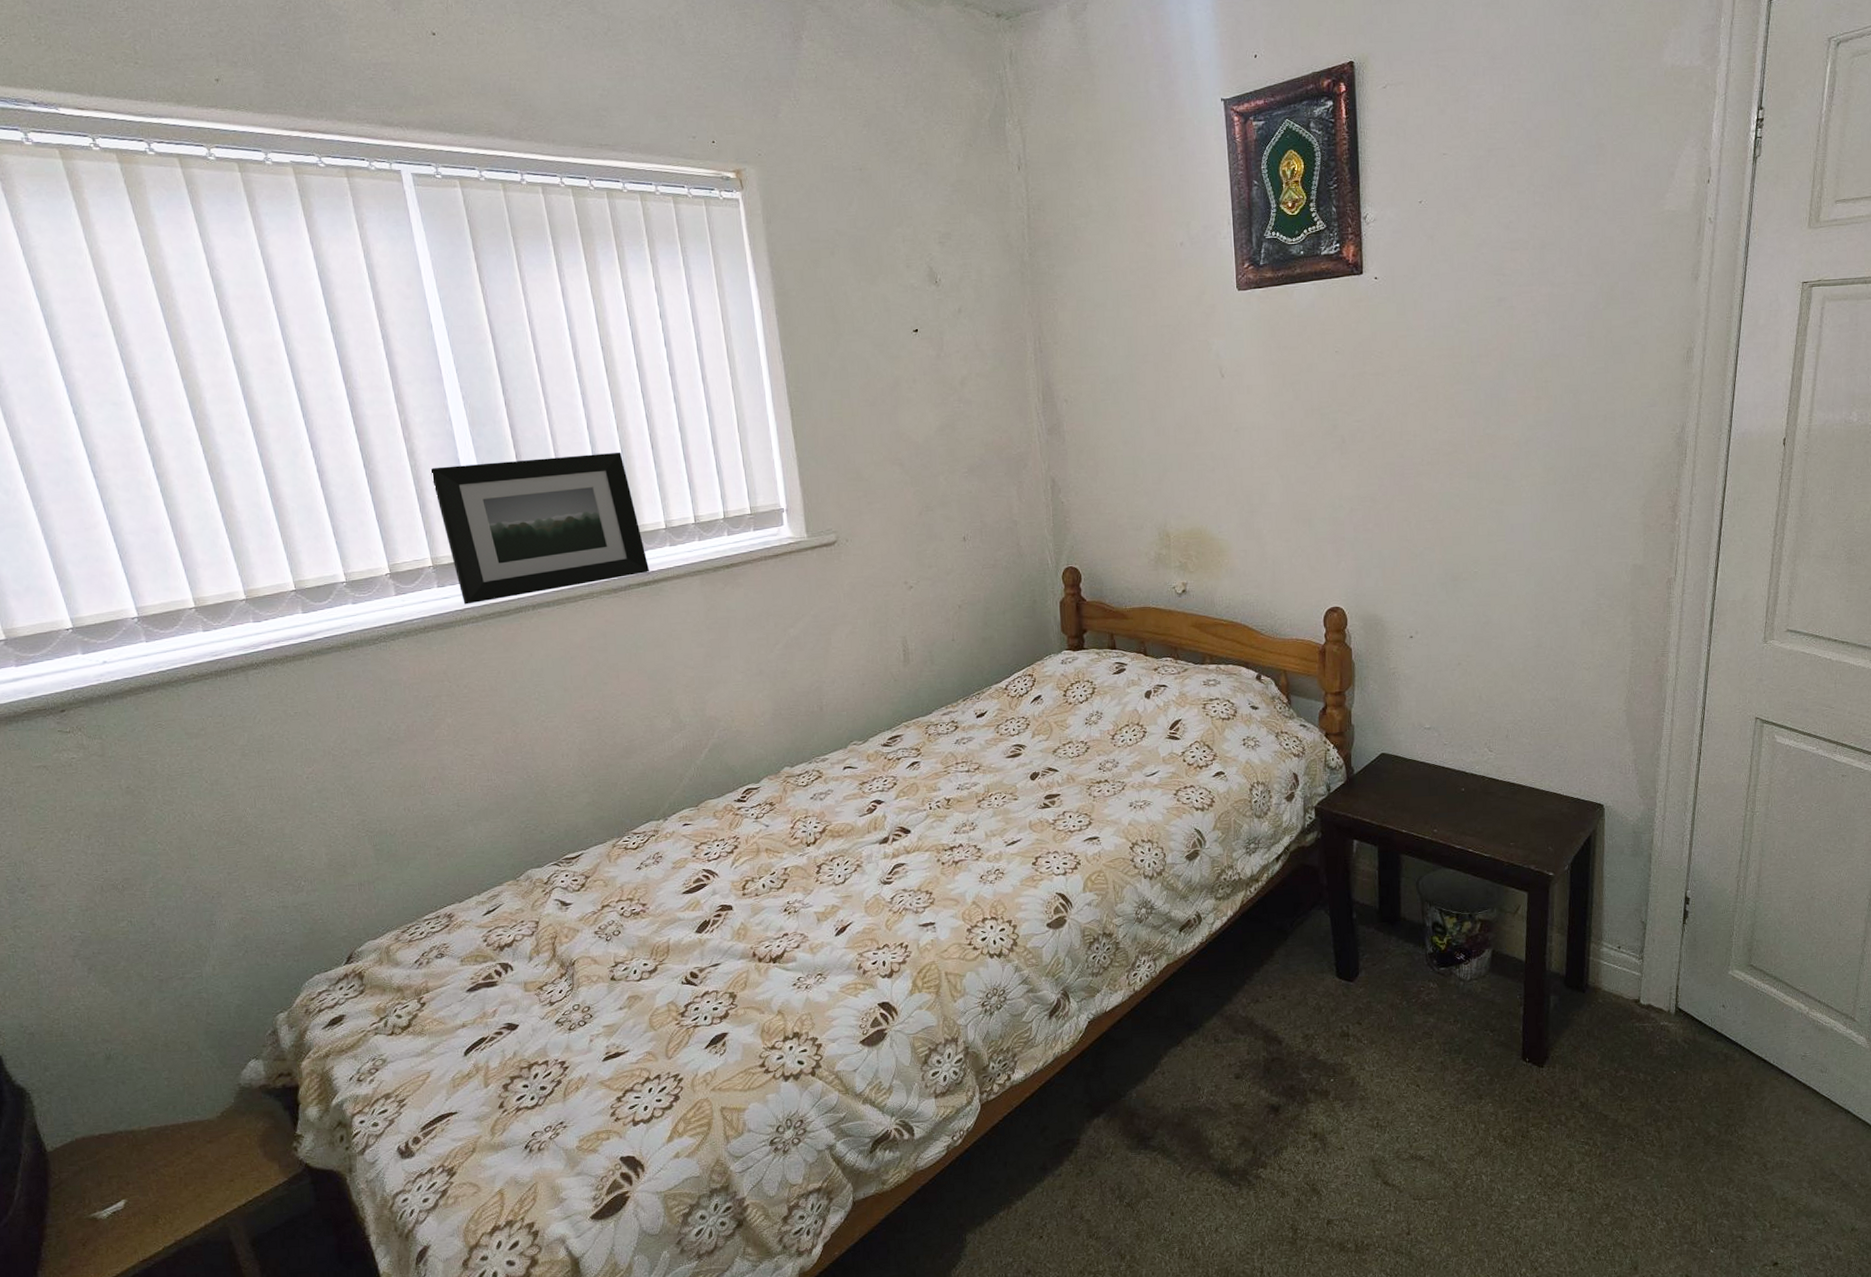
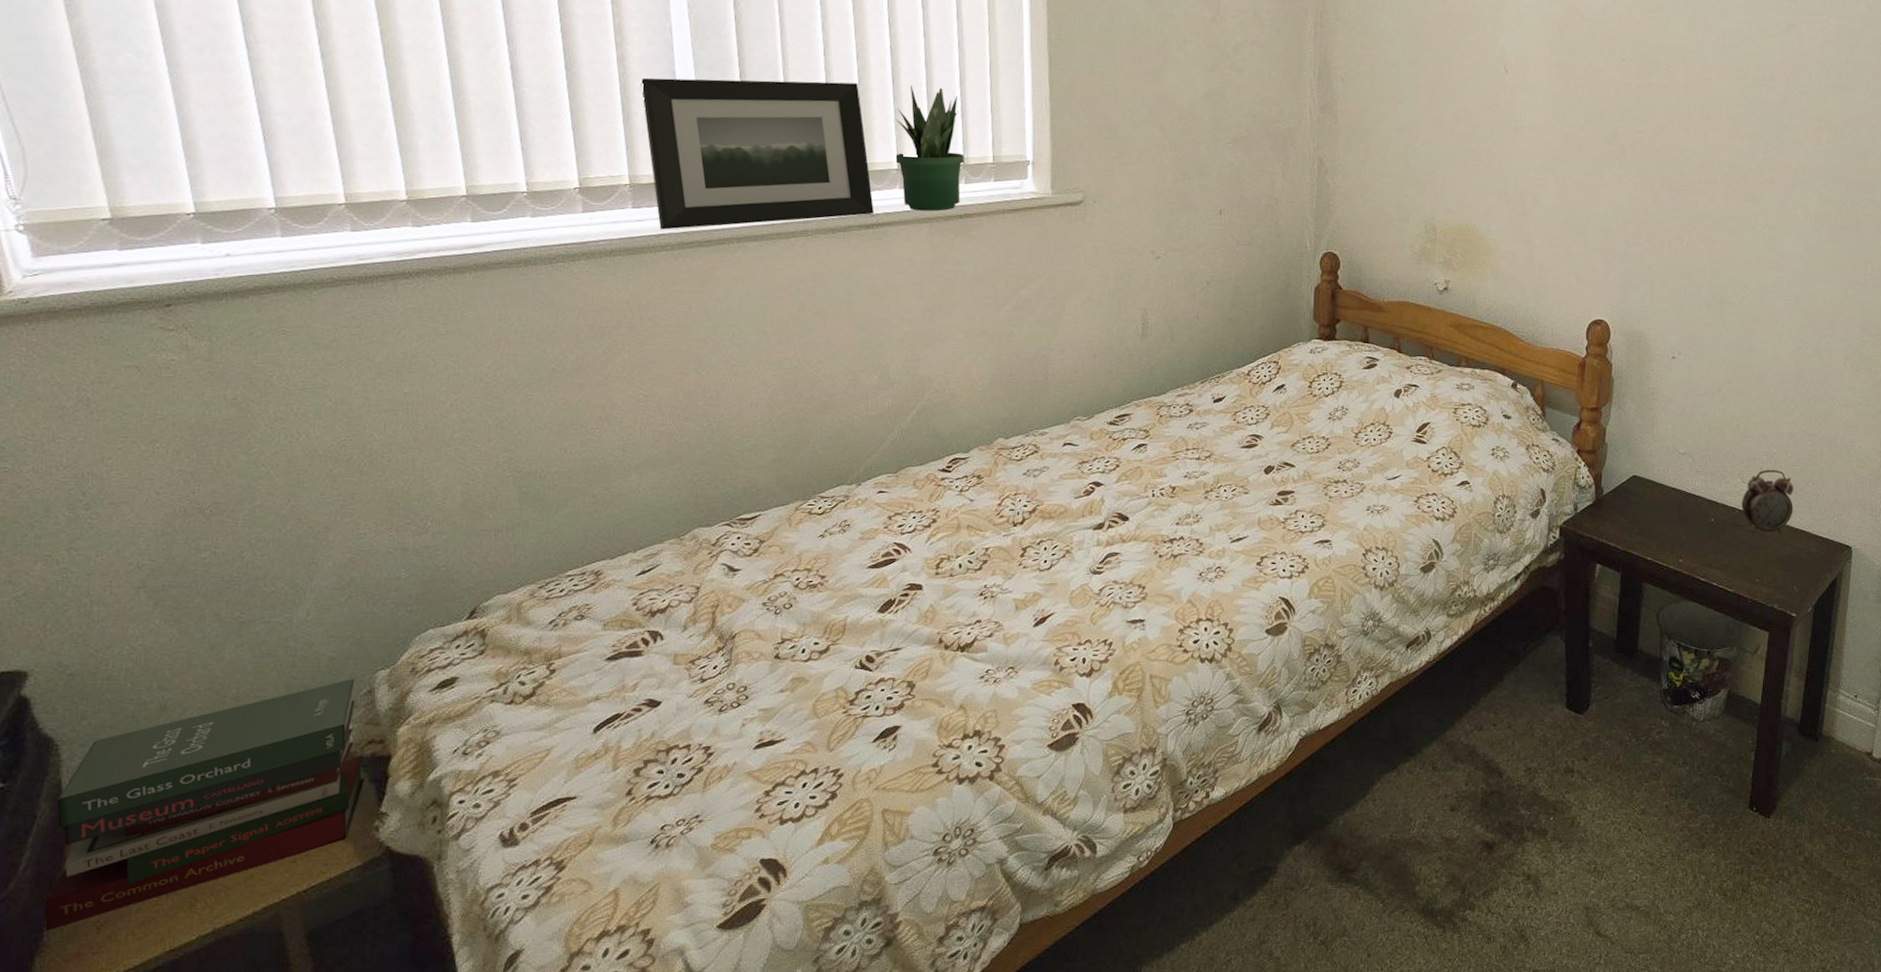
books: none [35,1022,280,1249] -> present [42,679,365,931]
planter: none [658,448,725,565] -> present [895,85,964,212]
alarm clock: none [1490,736,1542,800] -> present [1742,469,1794,534]

